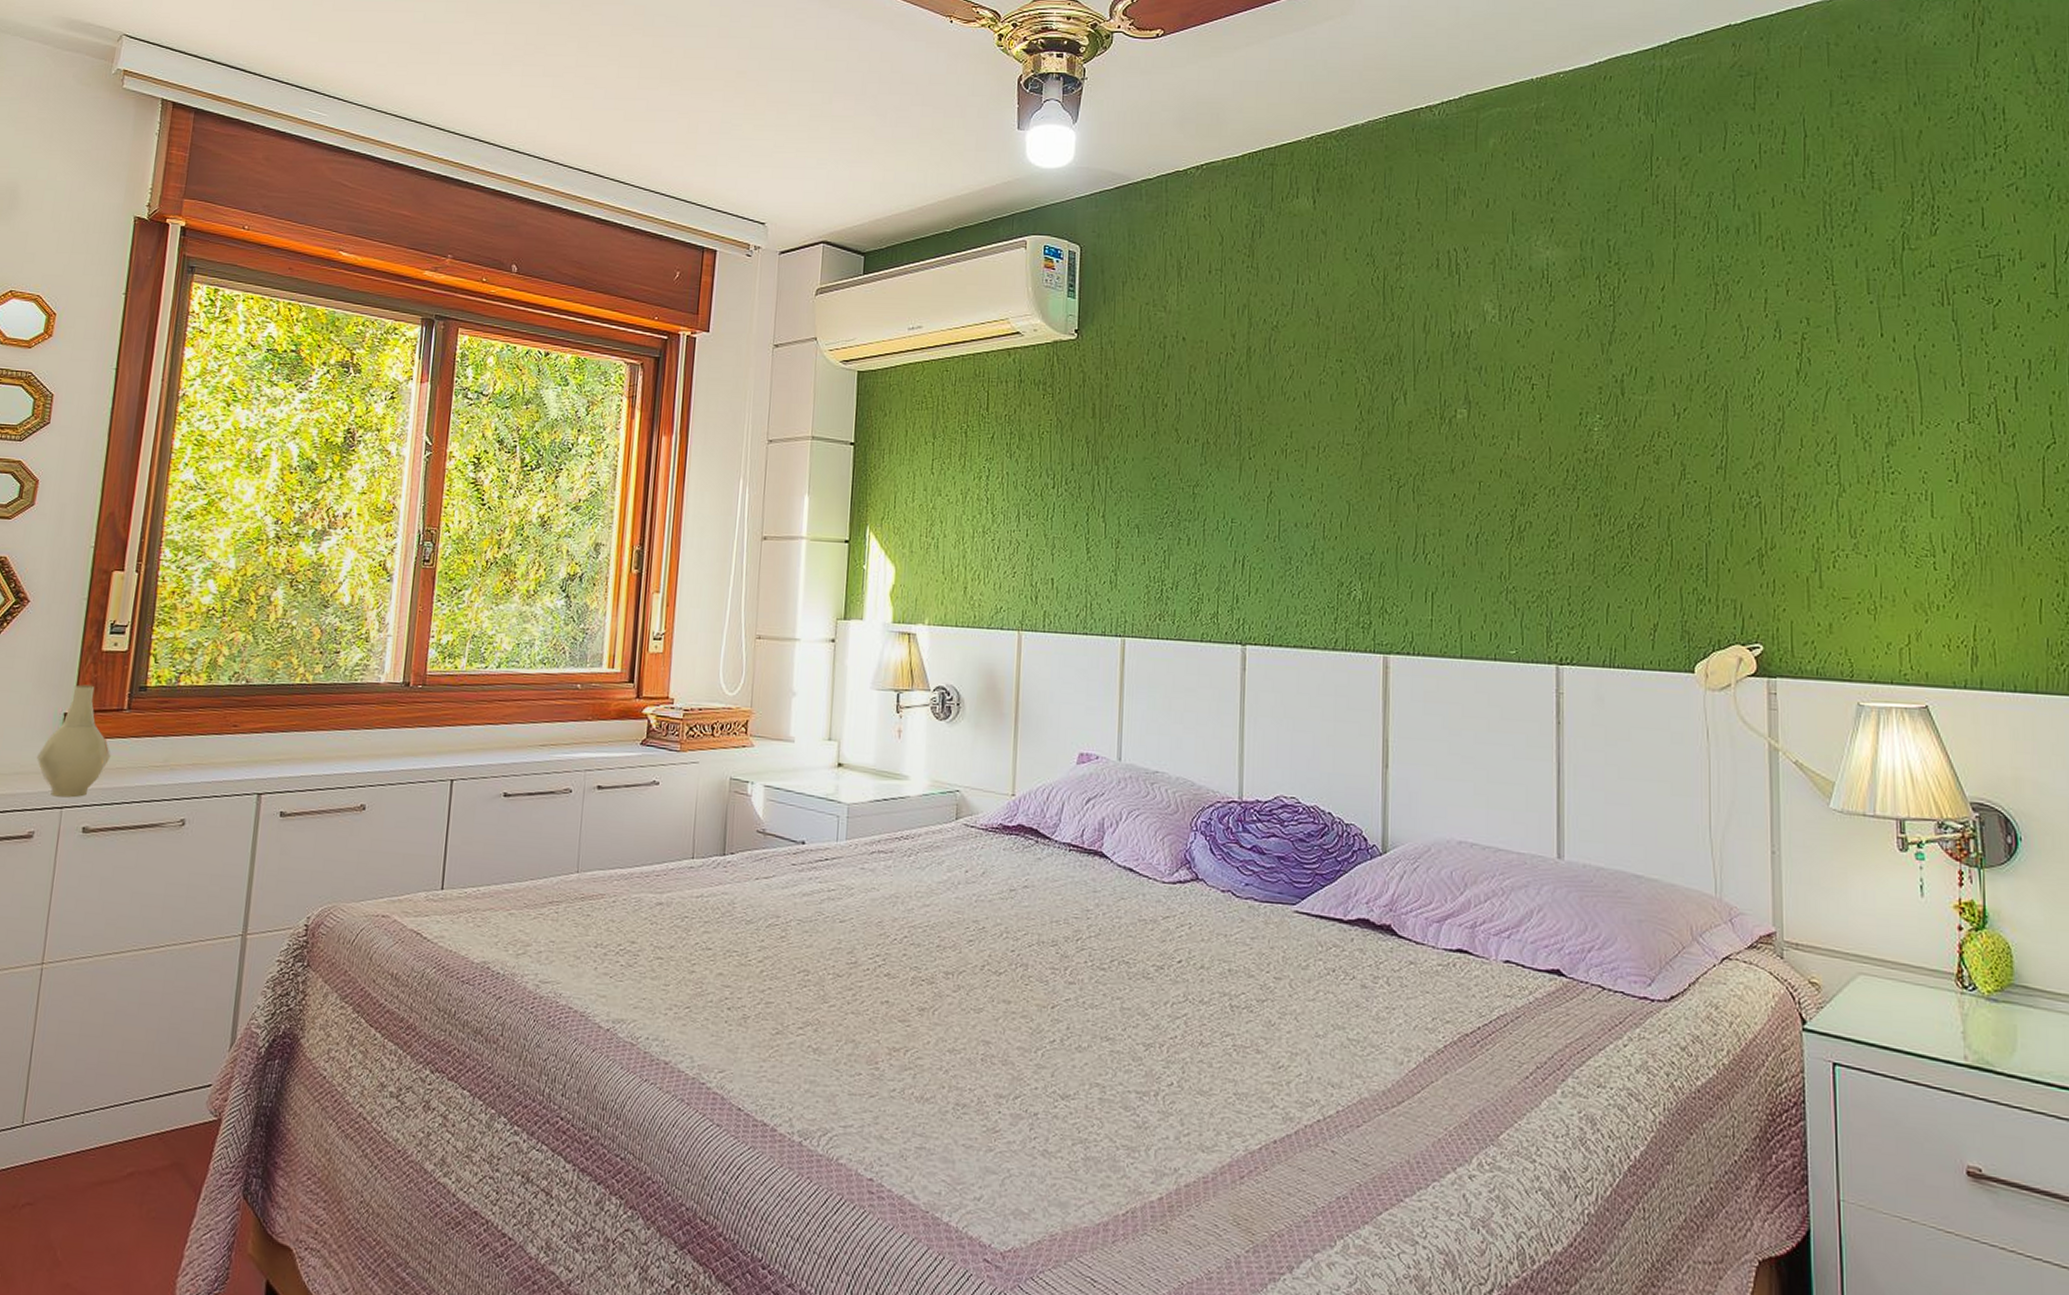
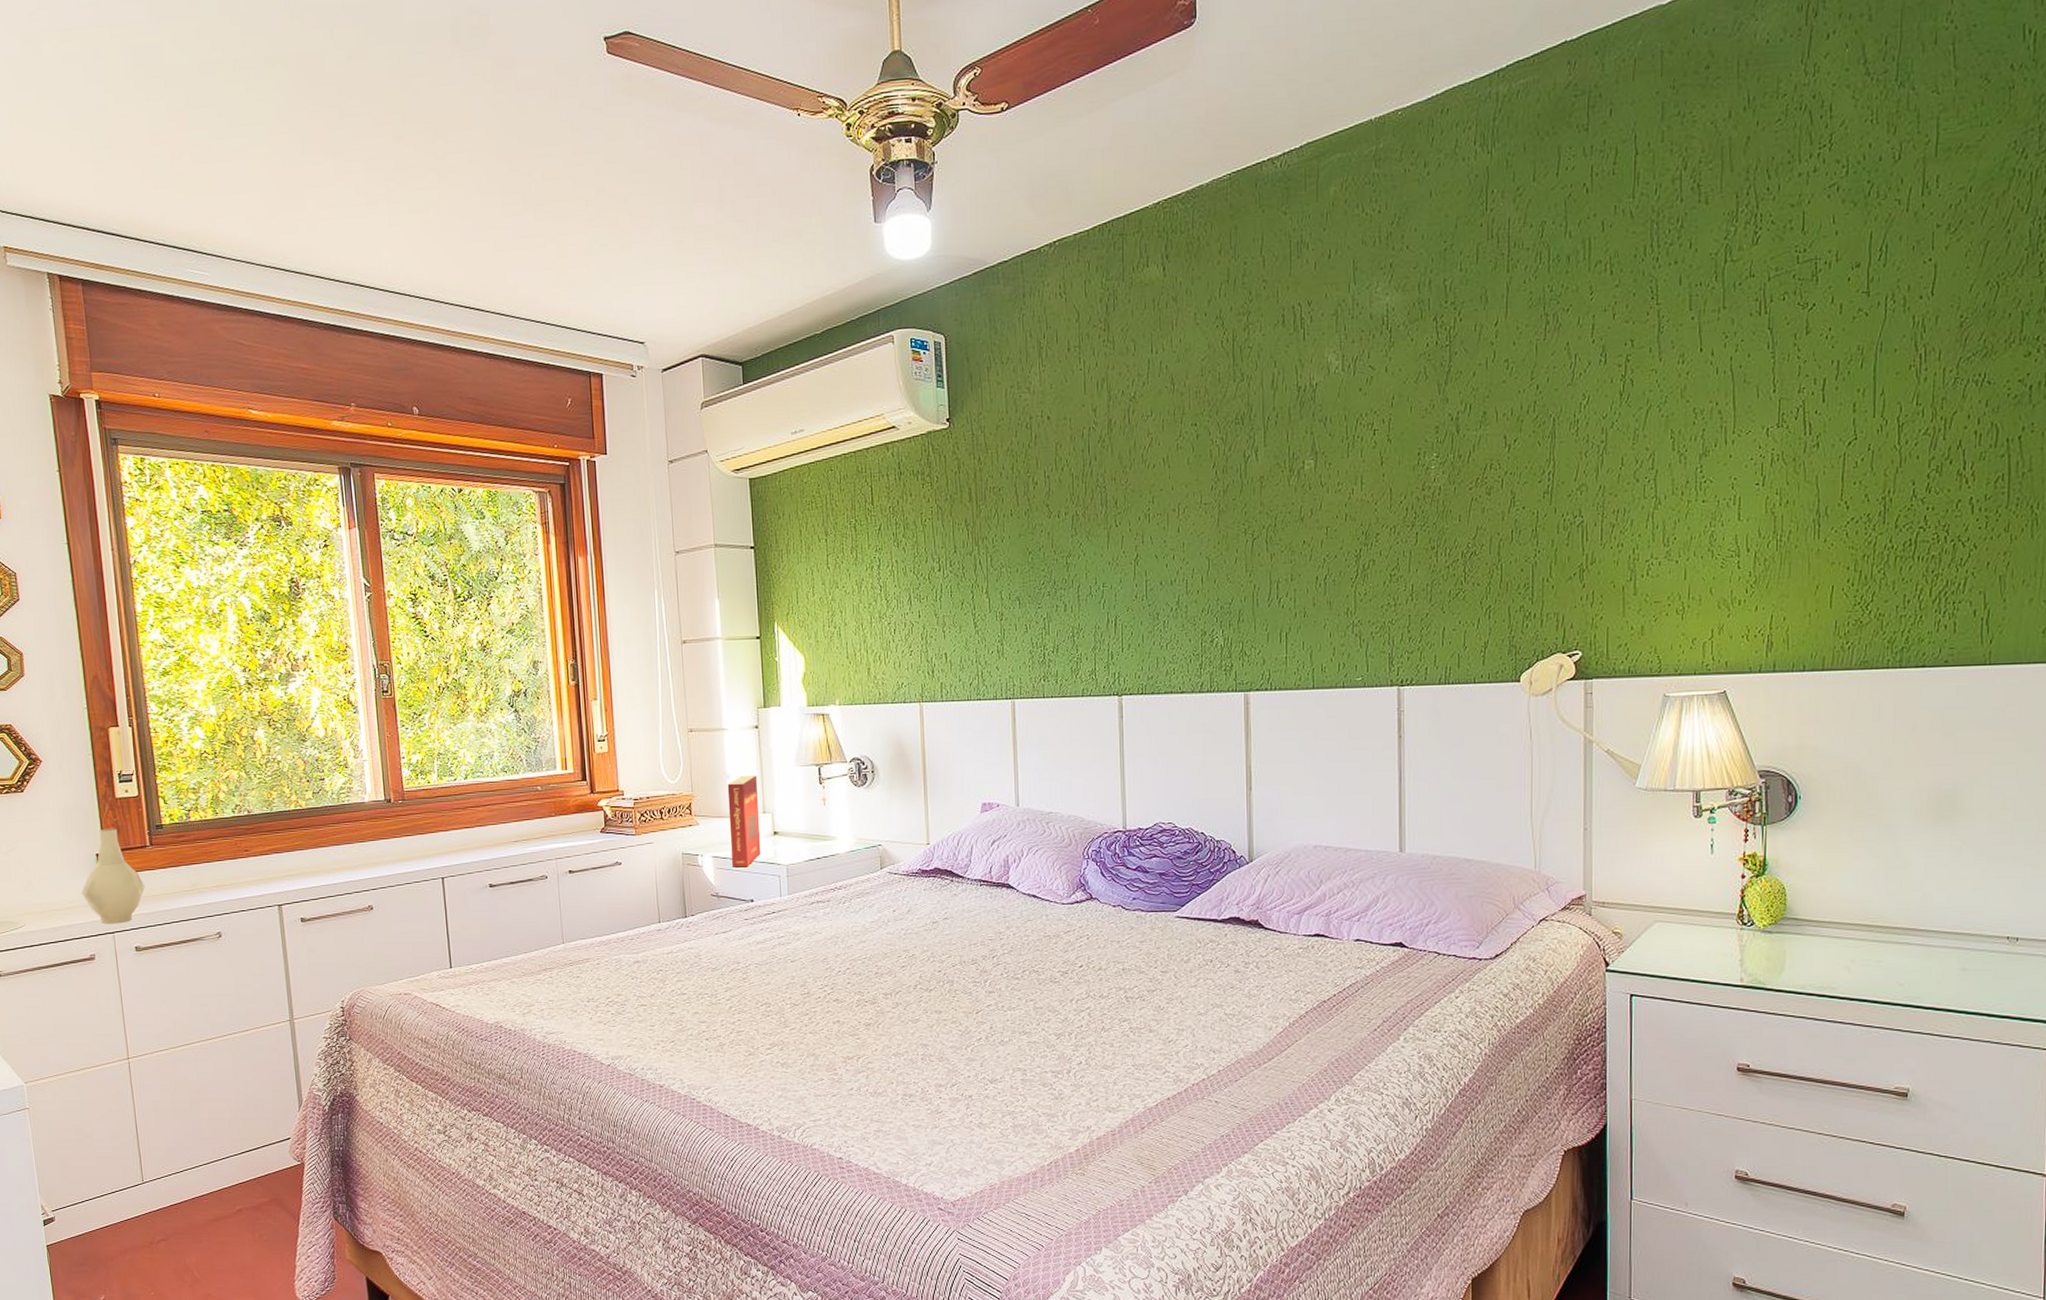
book: none [786,694,827,802] -> present [727,775,761,868]

